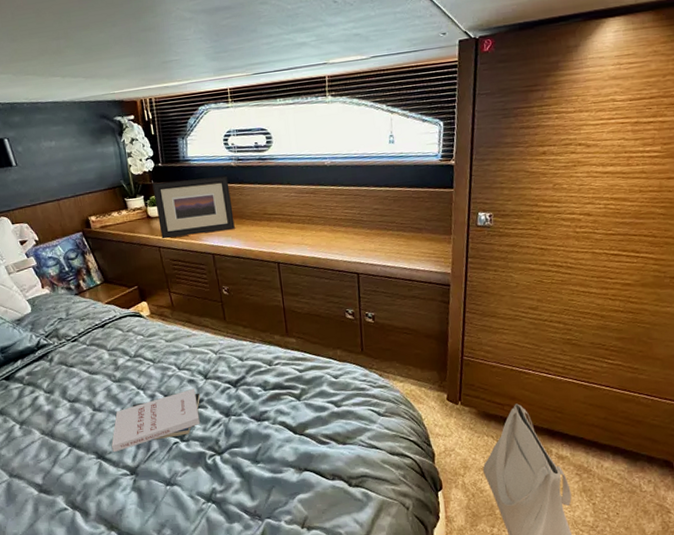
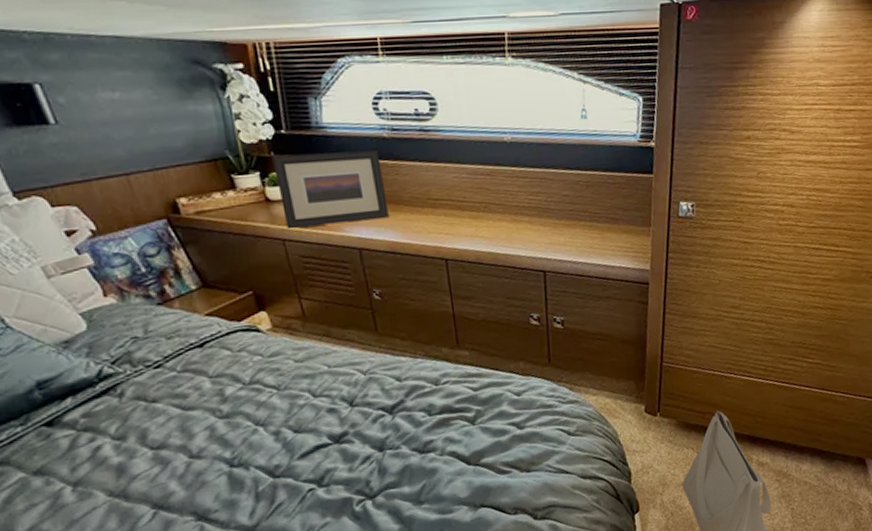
books: present [111,388,201,453] -> none [217,419,345,511]

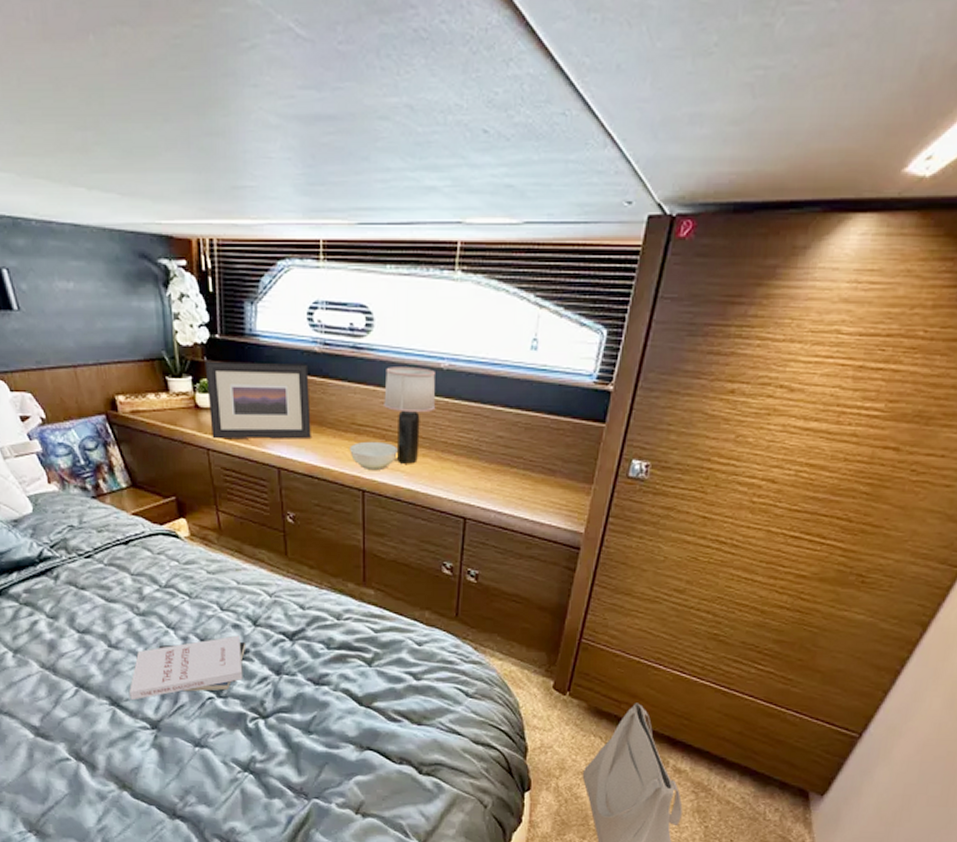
books: none [217,419,345,511] -> present [128,635,247,701]
bowl: none [428,212,475,239] -> present [350,441,398,470]
table lamp: none [454,142,505,230] -> present [382,367,436,464]

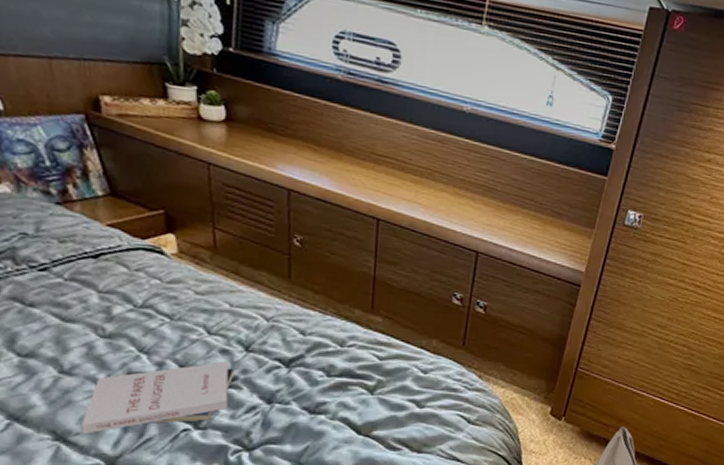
picture frame: present [205,361,311,439] -> none [213,73,330,163]
bowl: present [350,441,398,470] -> none [367,171,416,200]
table lamp: present [382,367,436,464] -> none [404,103,458,198]

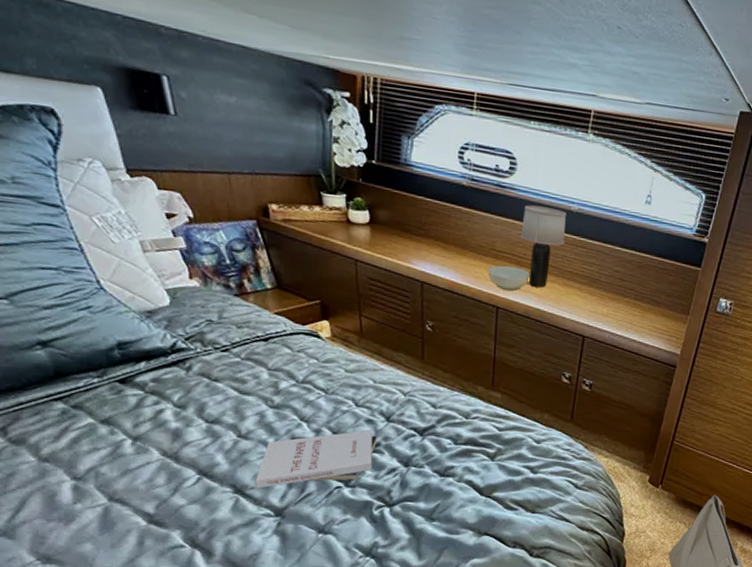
bowl: none [367,171,416,200] -> present [488,265,530,291]
table lamp: none [404,103,458,198] -> present [519,205,566,288]

